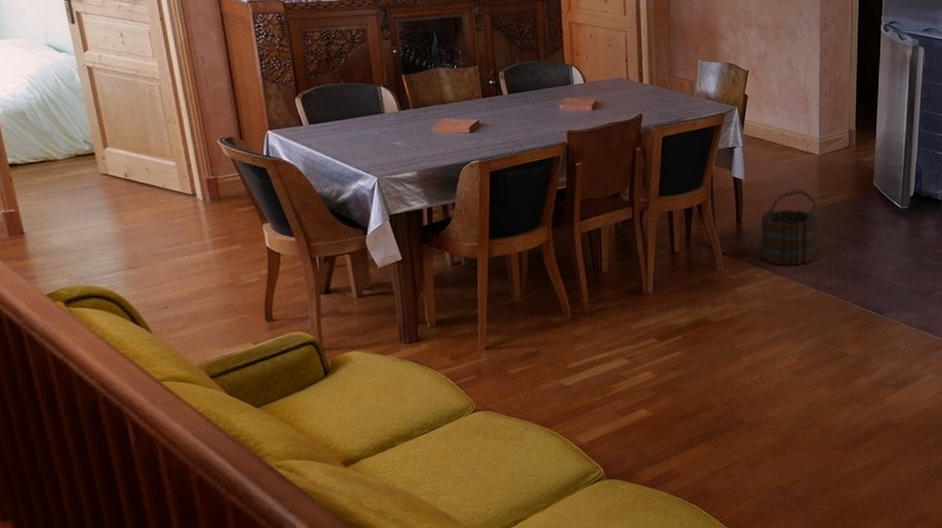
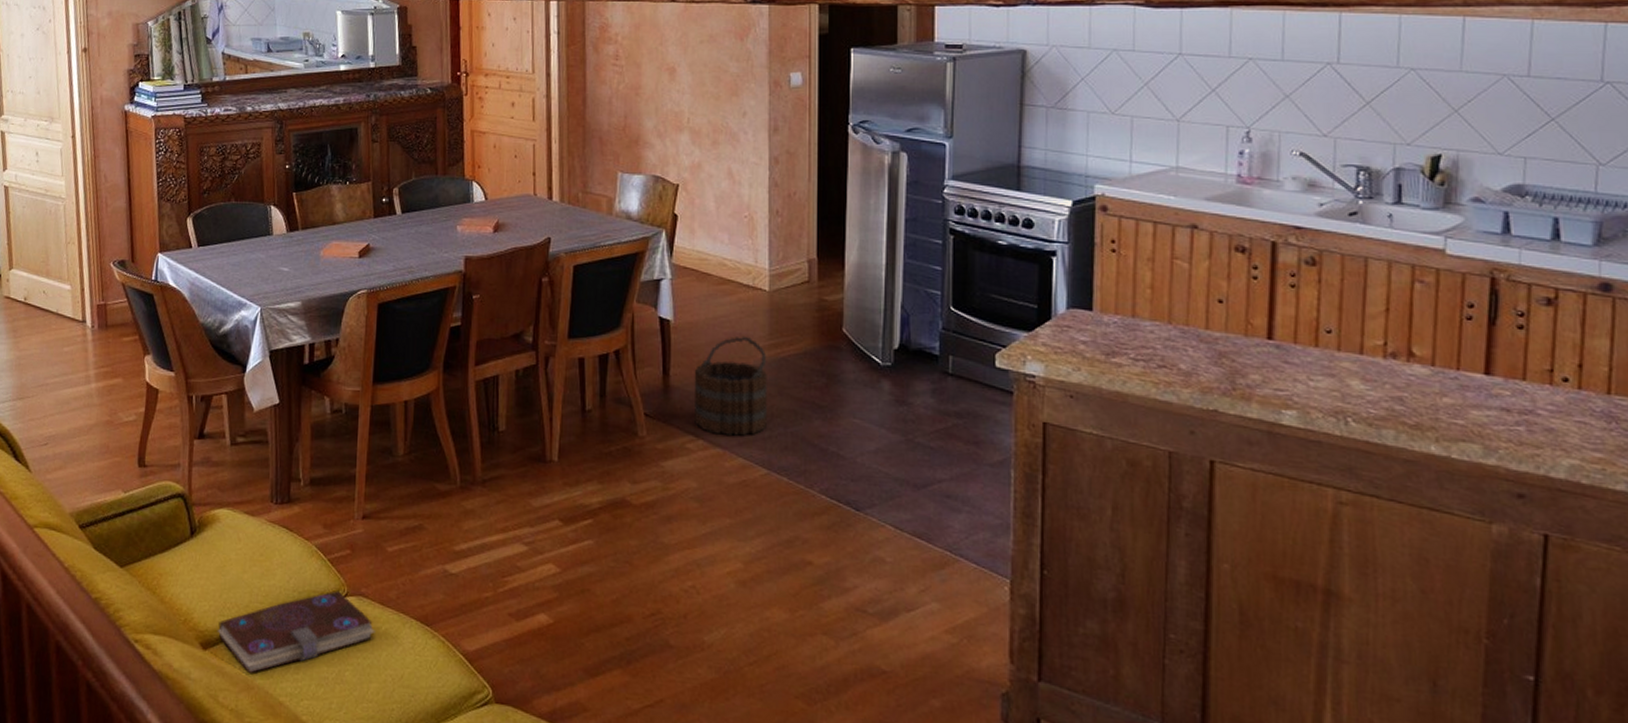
book: none [357,408,502,481] -> present [217,591,375,674]

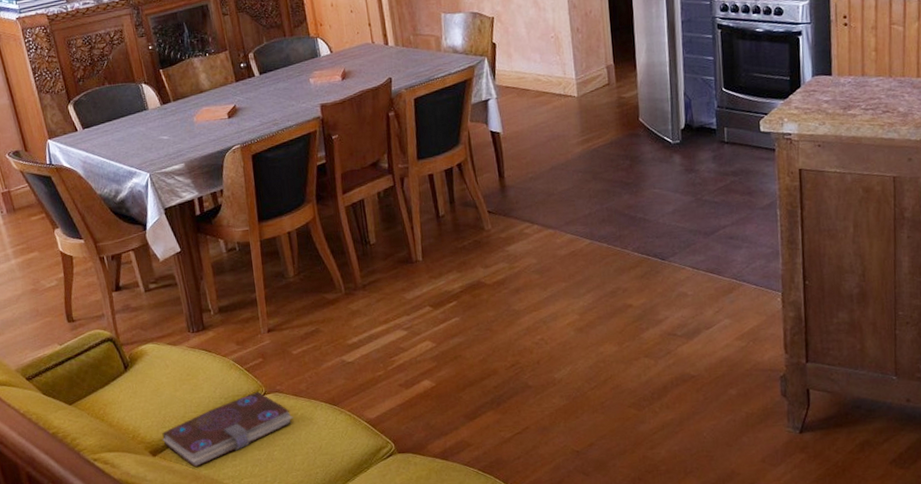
bucket: present [694,335,767,436] -> none [524,136,586,219]

